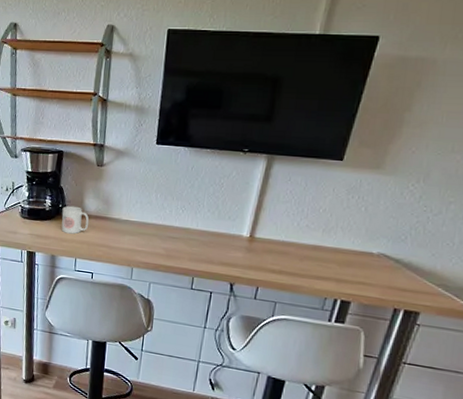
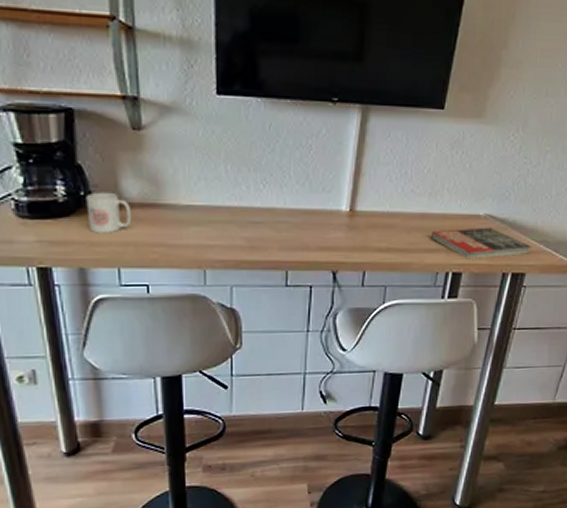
book: none [321,261,429,295] -> present [430,227,532,259]

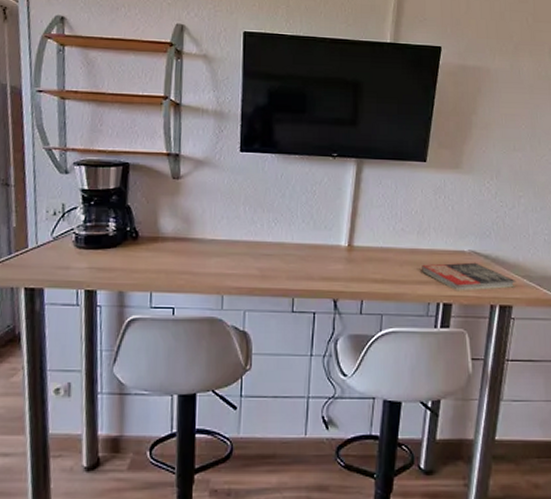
mug: present [86,192,132,234] -> none [130,228,166,262]

